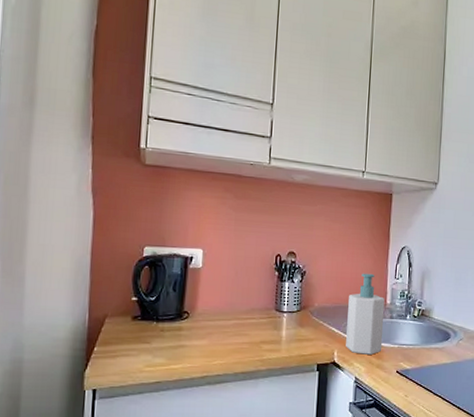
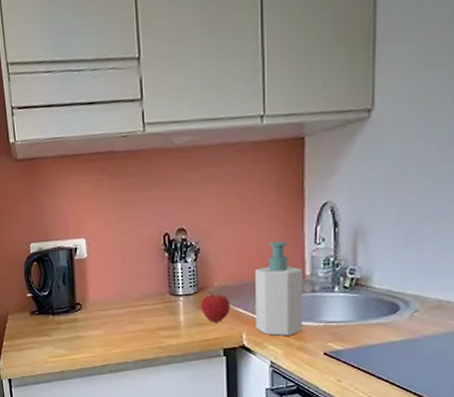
apple: none [302,312,326,339] -> present [201,293,230,322]

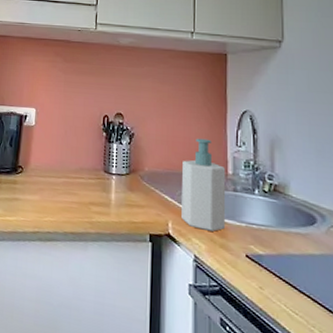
apple: present [201,293,230,322] -> none [132,177,158,206]

